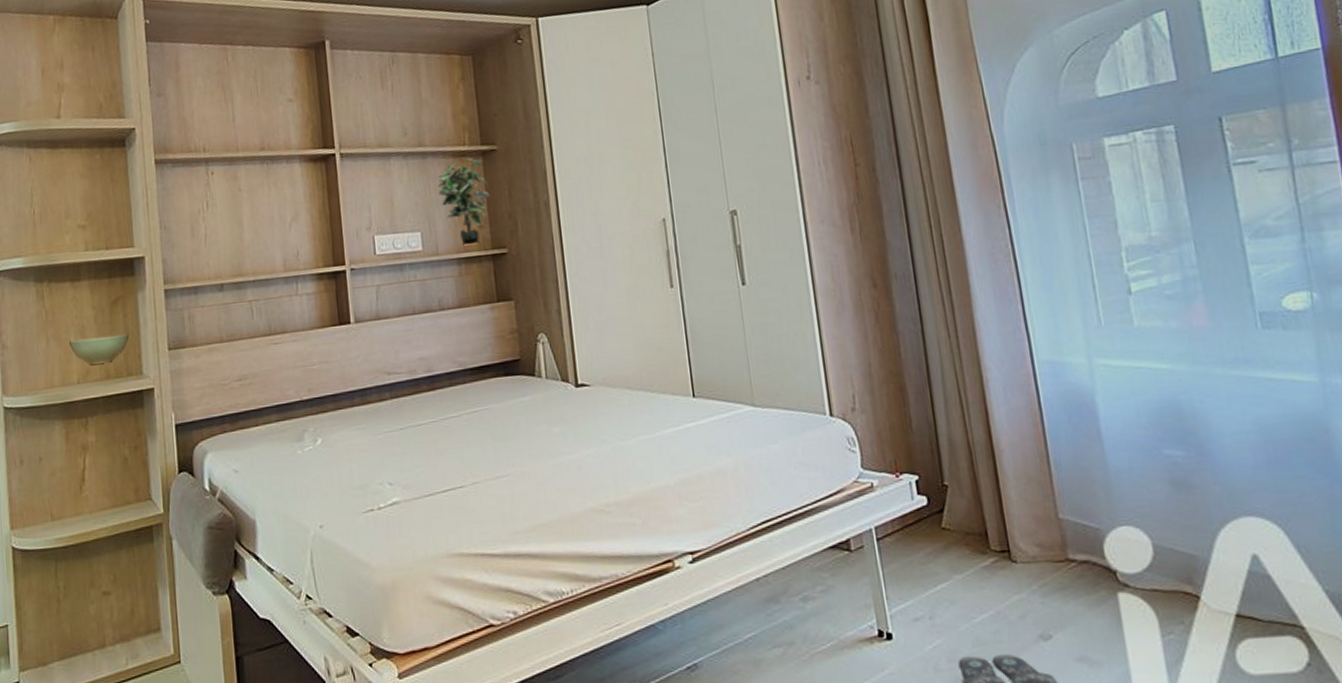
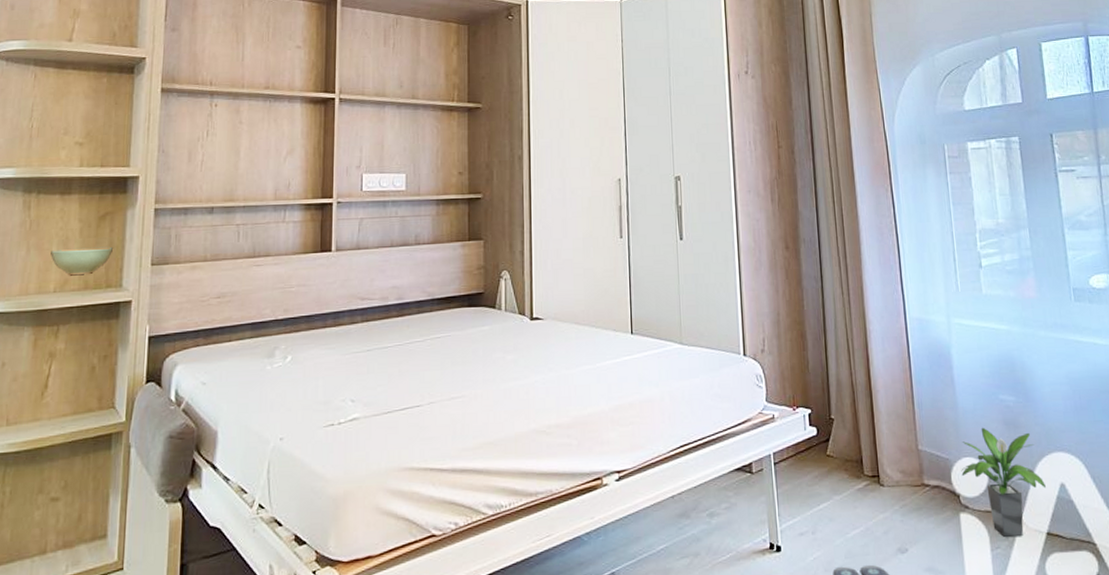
potted plant: present [437,157,490,244] -> none [425,112,472,188]
potted plant: none [1116,489,1232,620] -> present [961,427,1046,537]

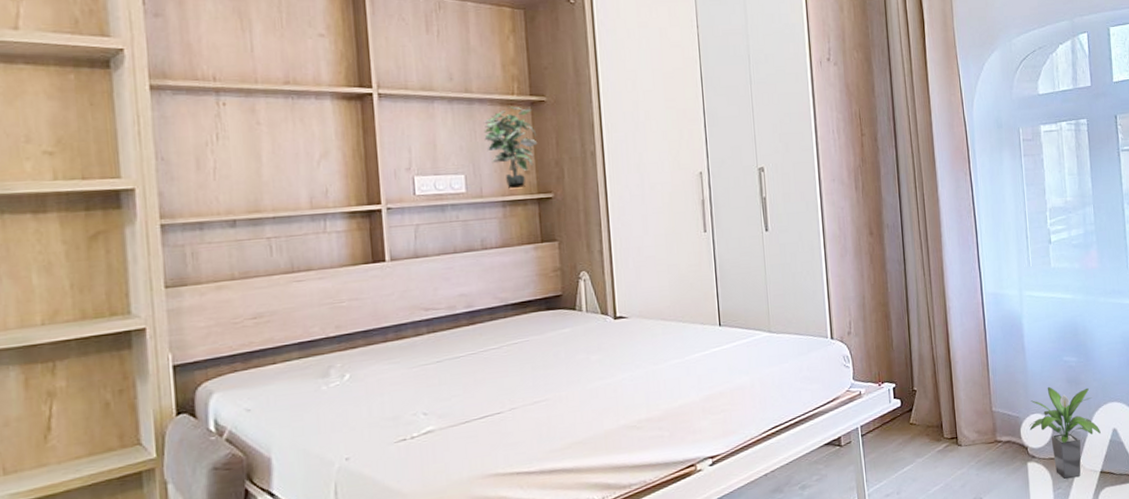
bowl: present [51,248,113,276] -> none [30,271,112,306]
potted plant: none [425,112,472,188] -> present [484,106,538,188]

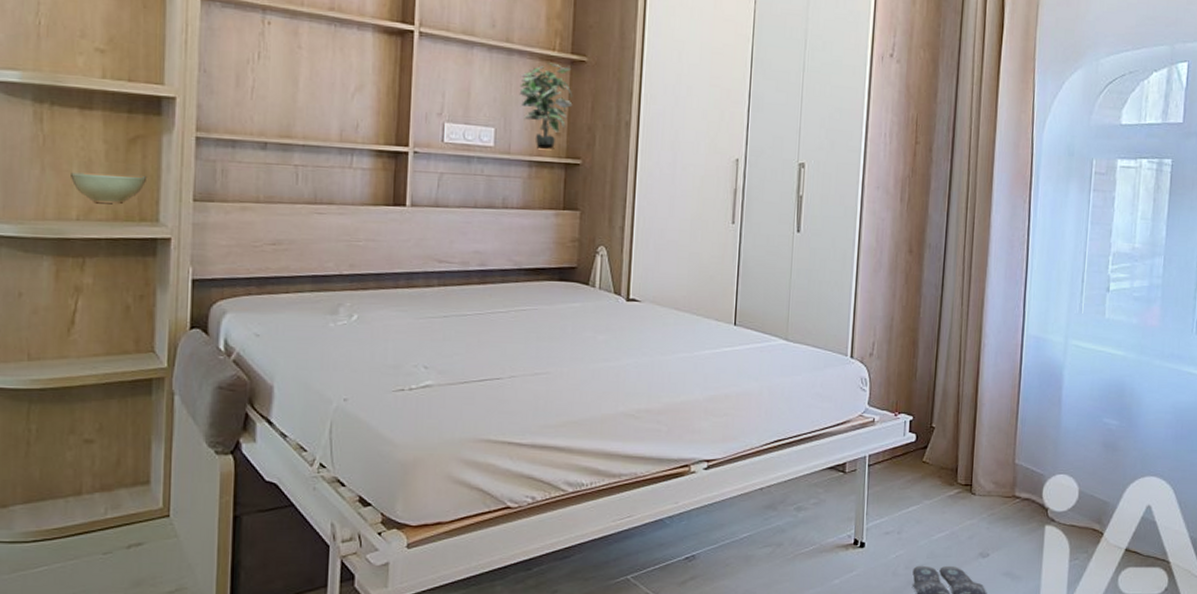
bowl: none [30,271,112,306] -> present [71,172,146,205]
potted plant: present [1029,386,1101,479] -> none [1053,447,1133,550]

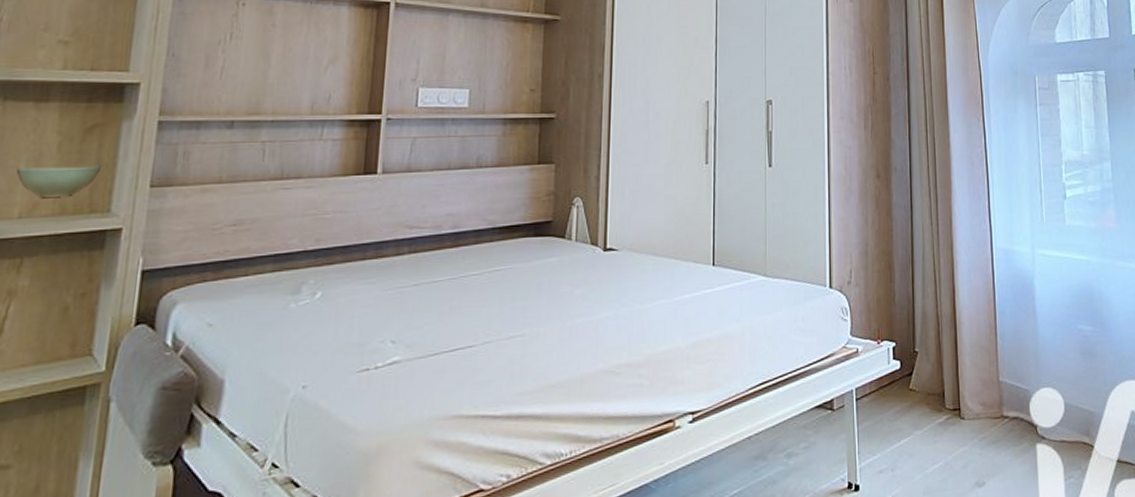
potted plant: present [519,62,573,149] -> none [494,23,547,106]

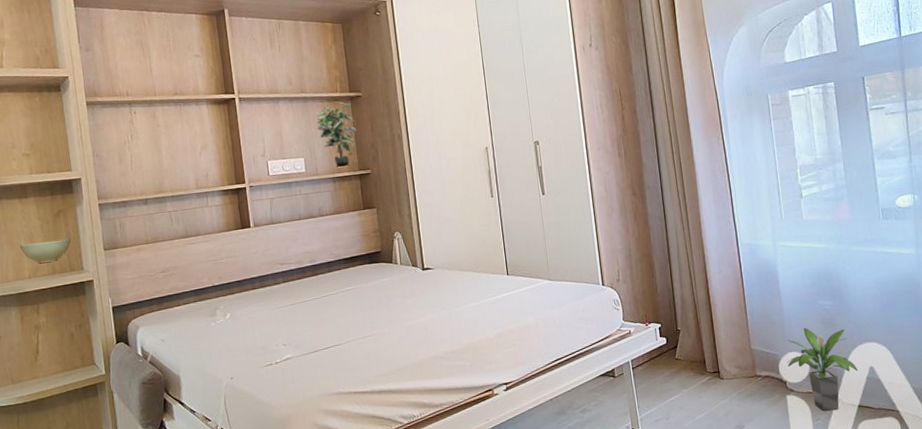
potted plant: none [494,23,547,106] -> present [316,101,357,167]
potted plant: none [1039,357,1118,466] -> present [787,327,858,411]

